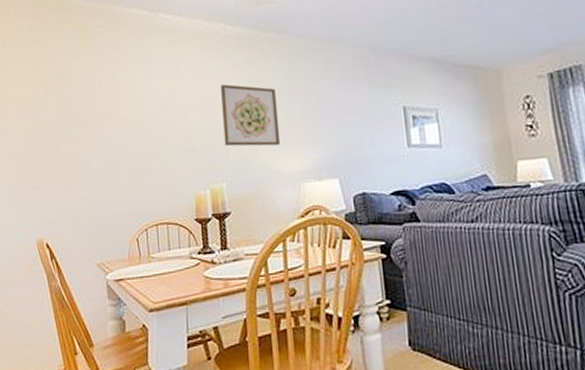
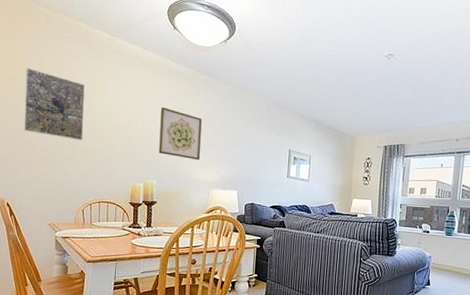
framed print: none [58,71,130,149] -> present [23,68,85,141]

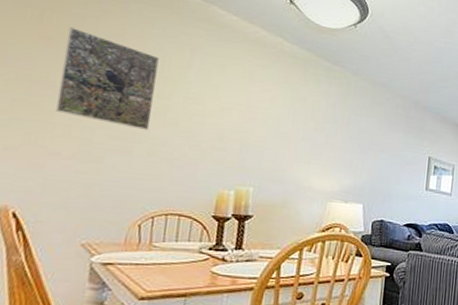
wall art: present [158,107,202,161] -> none [259,95,321,165]

